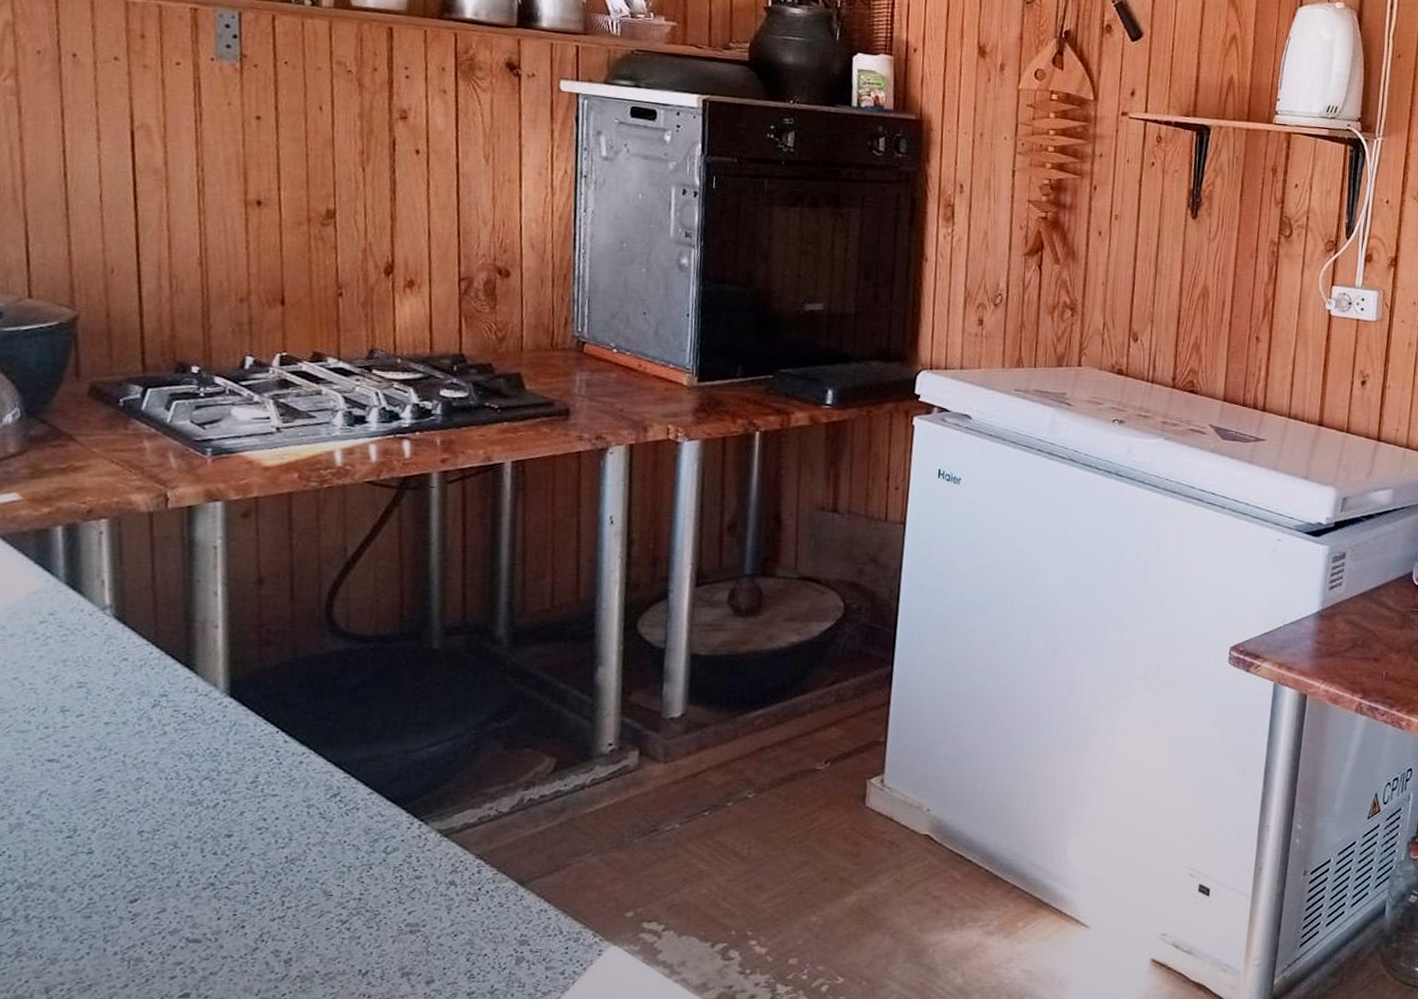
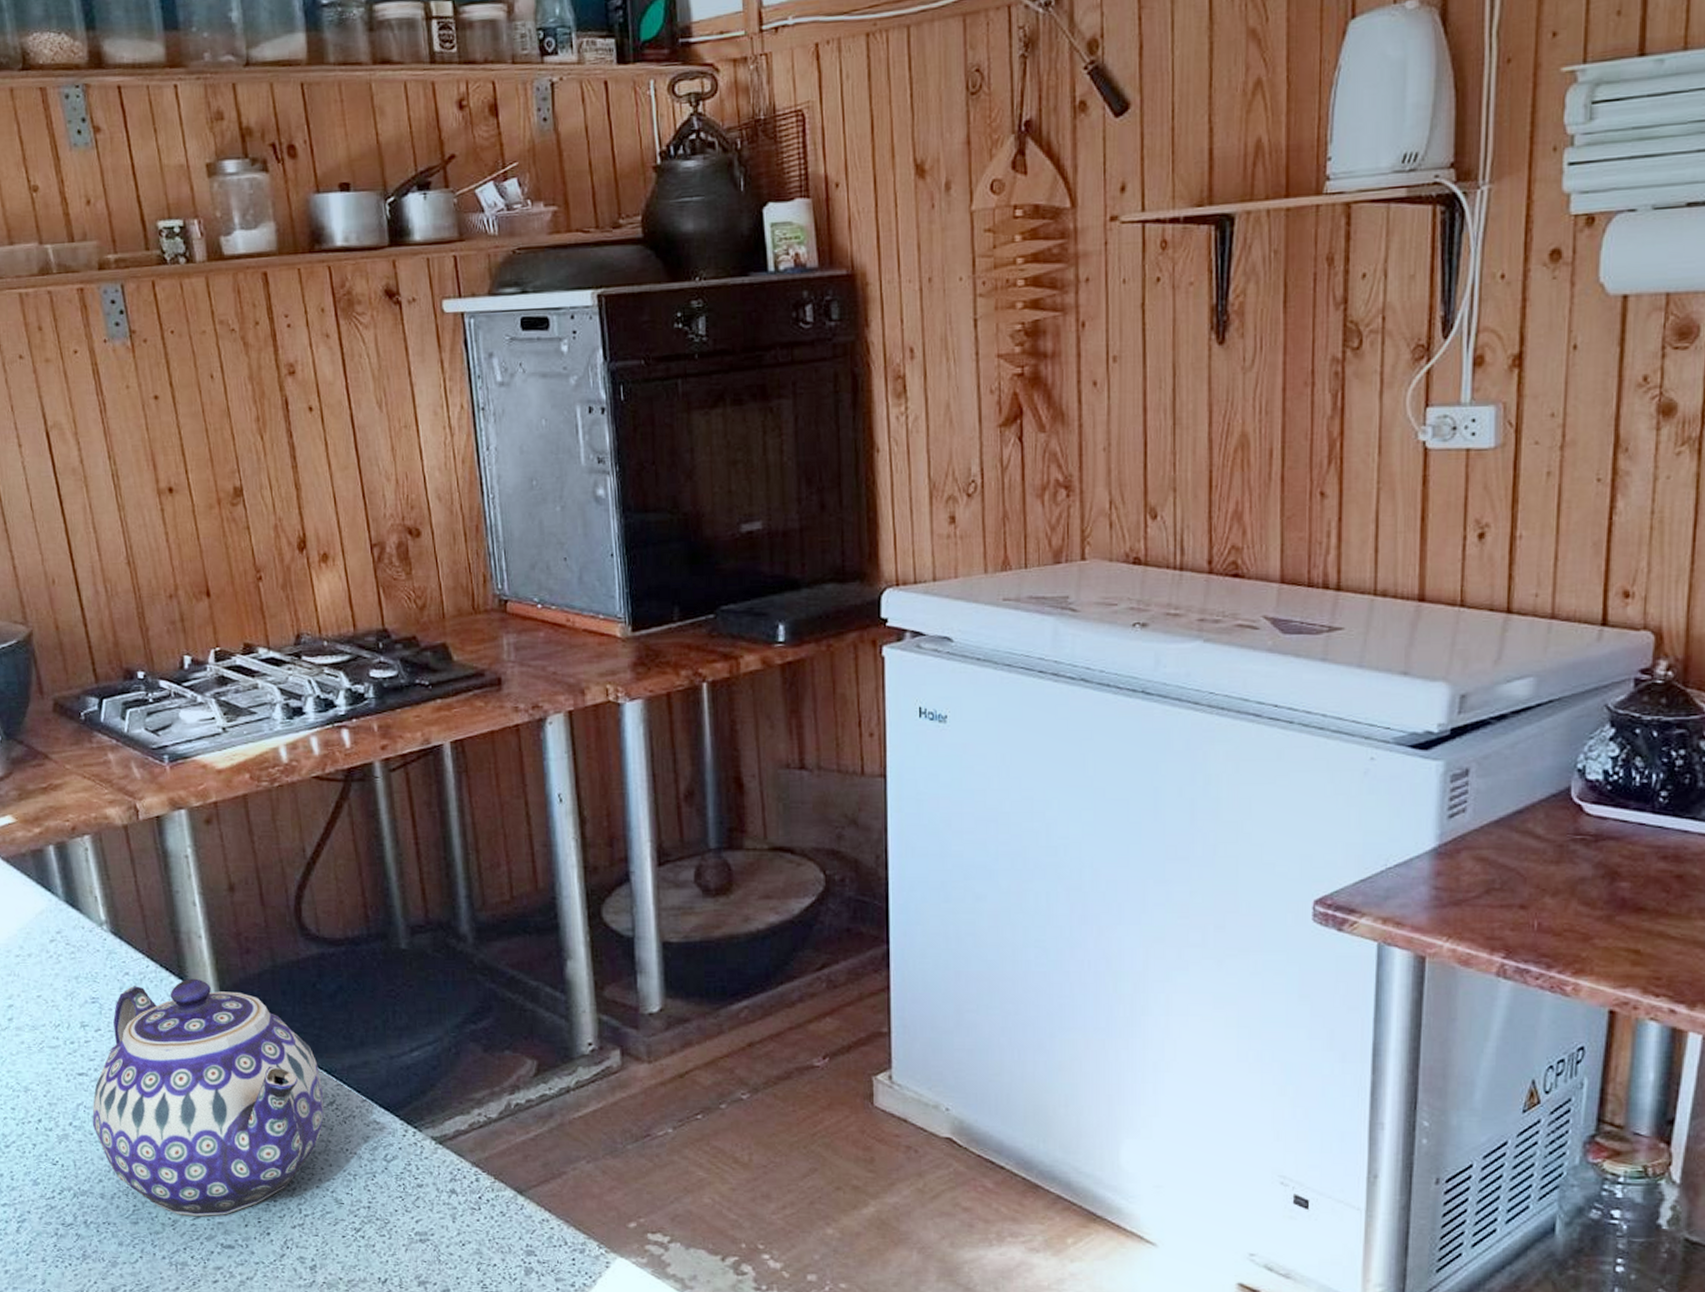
teapot: none [55,667,328,909] -> present [92,978,324,1216]

